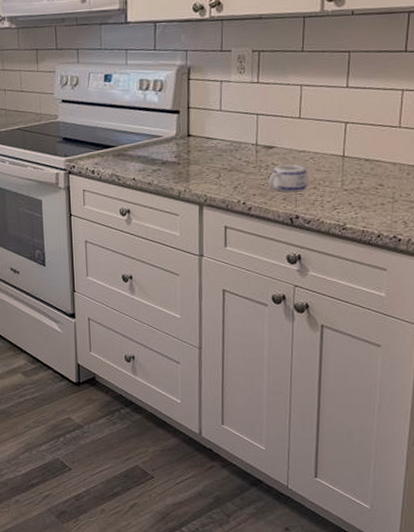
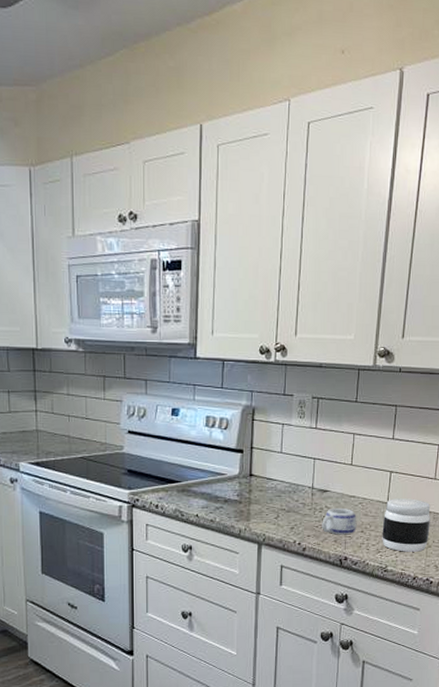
jar: none [338,150,396,208] -> present [382,498,431,552]

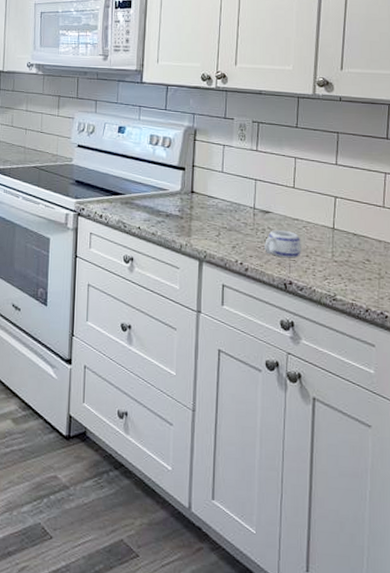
jar: present [382,498,431,552] -> none [329,224,381,282]

